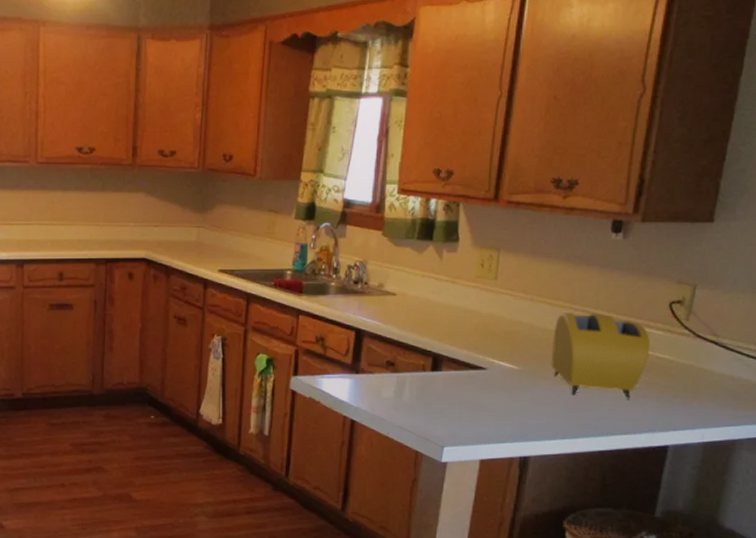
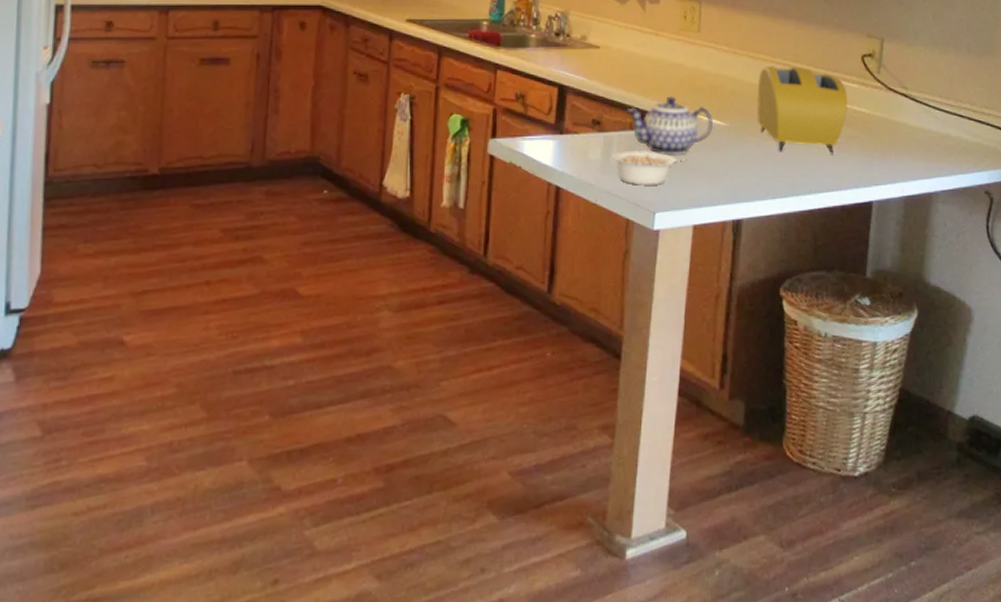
legume: none [404,390,477,422] -> present [612,150,687,185]
teapot: none [420,341,505,396] -> present [626,96,713,156]

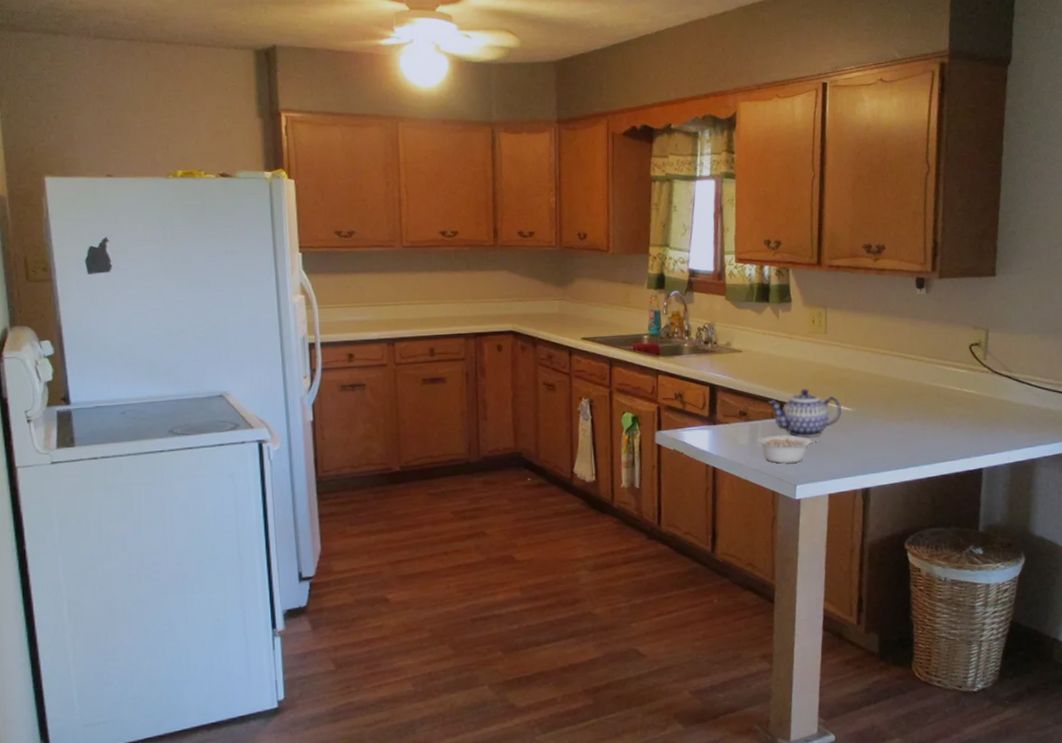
toaster: present [757,66,848,156] -> none [878,357,959,431]

